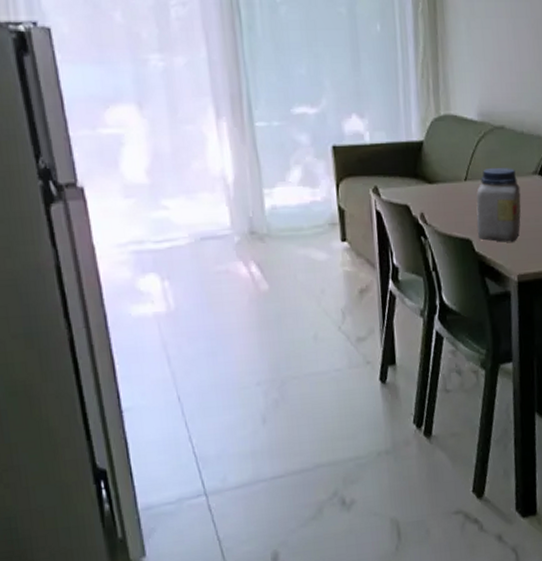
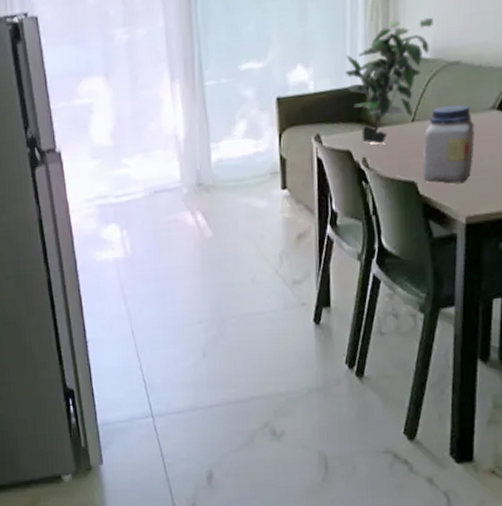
potted plant: none [399,81,479,200] -> present [344,17,433,144]

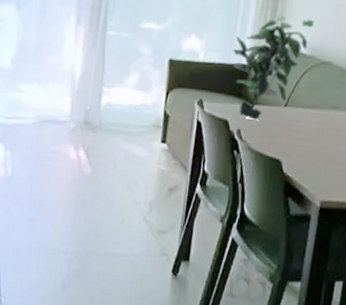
jar: present [422,105,475,184] -> none [287,98,338,169]

